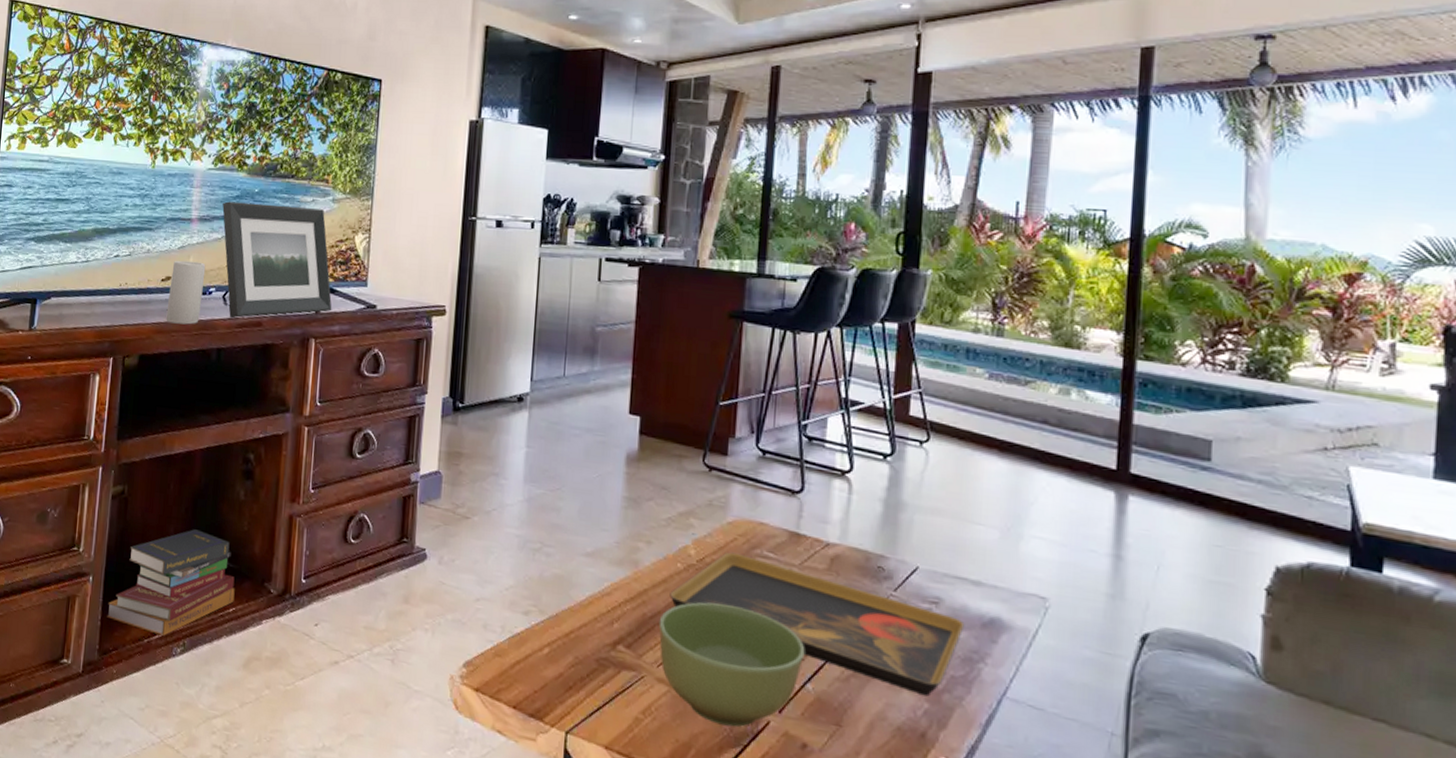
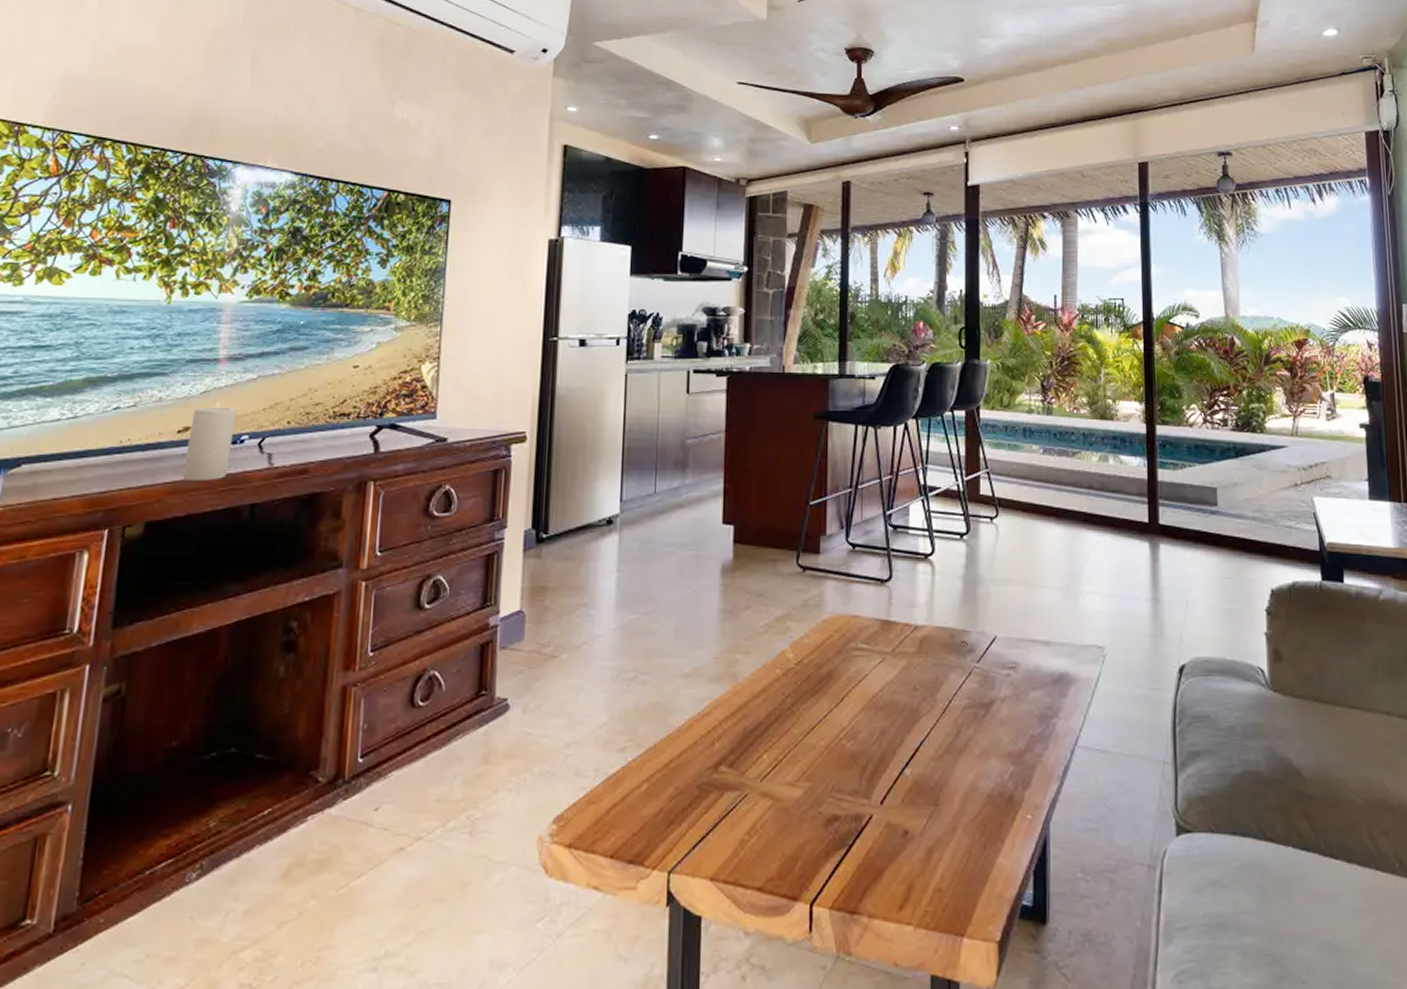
books: present [107,529,235,636] -> none [92,722,272,862]
picture frame: present [222,201,332,319] -> none [258,337,395,468]
bowl: present [658,602,805,727] -> none [760,703,902,829]
decorative tray: present [669,552,965,697] -> none [770,649,1039,760]

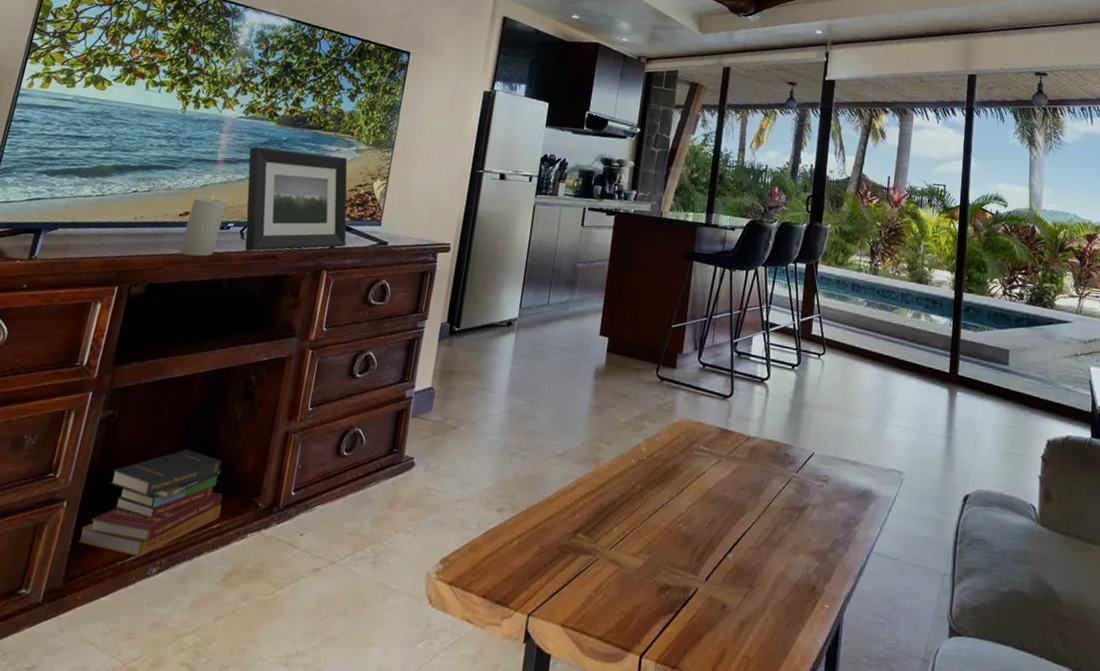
books: none [92,722,272,862] -> present [78,449,223,557]
picture frame: none [258,337,395,468] -> present [245,146,348,252]

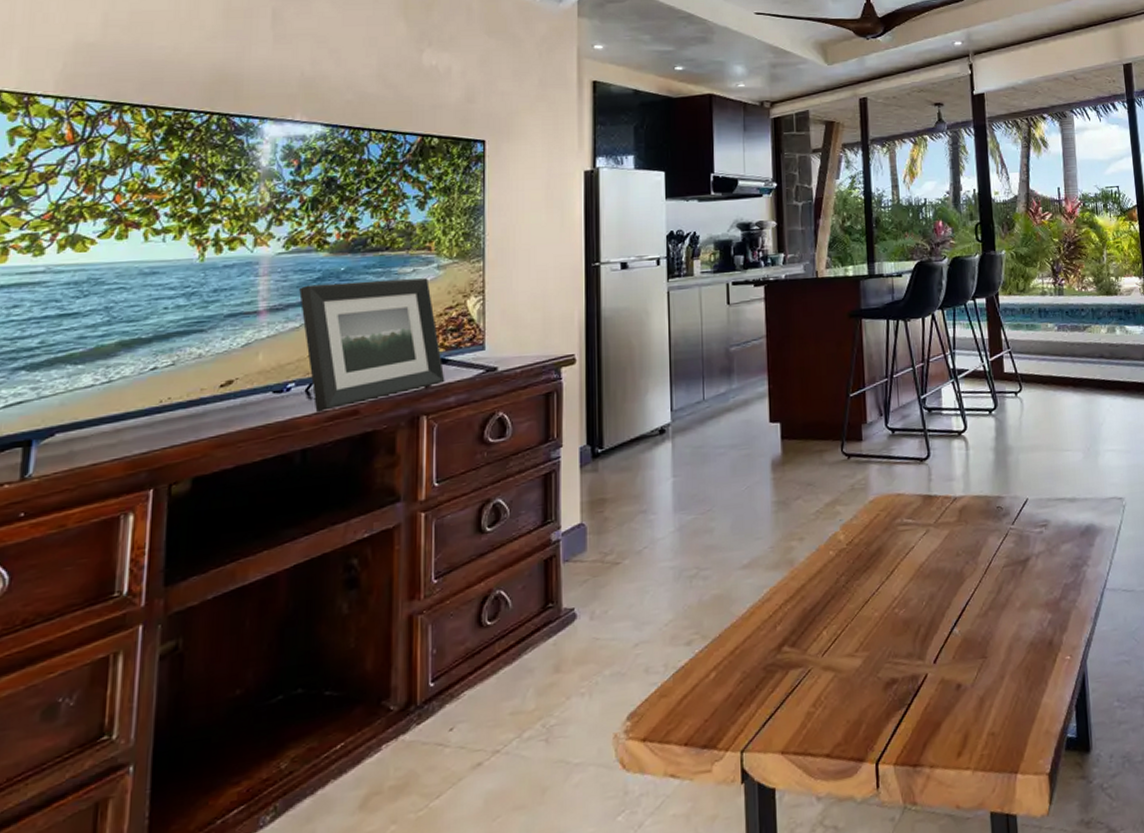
books: present [78,449,223,557] -> none [158,664,343,812]
candle: present [179,197,227,257] -> none [228,357,281,433]

